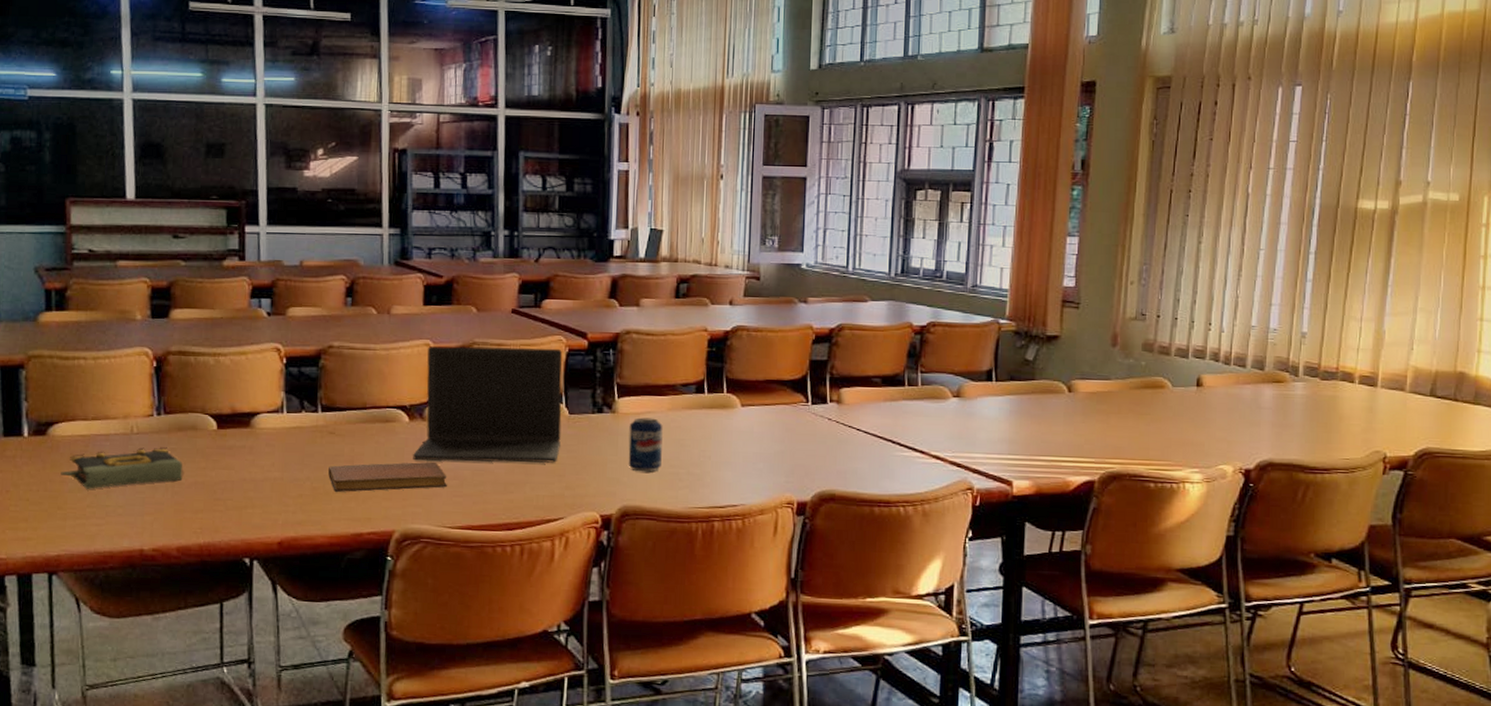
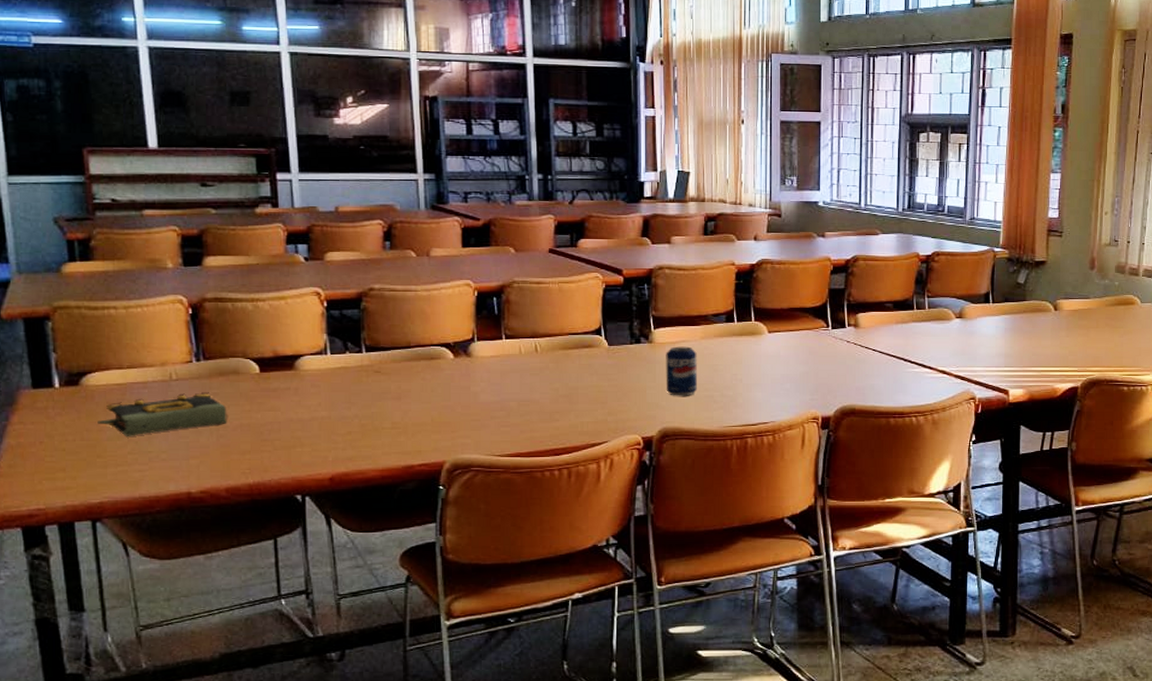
notebook: present [328,461,448,493] -> none [376,395,495,429]
laptop: present [413,346,563,463] -> none [459,285,602,395]

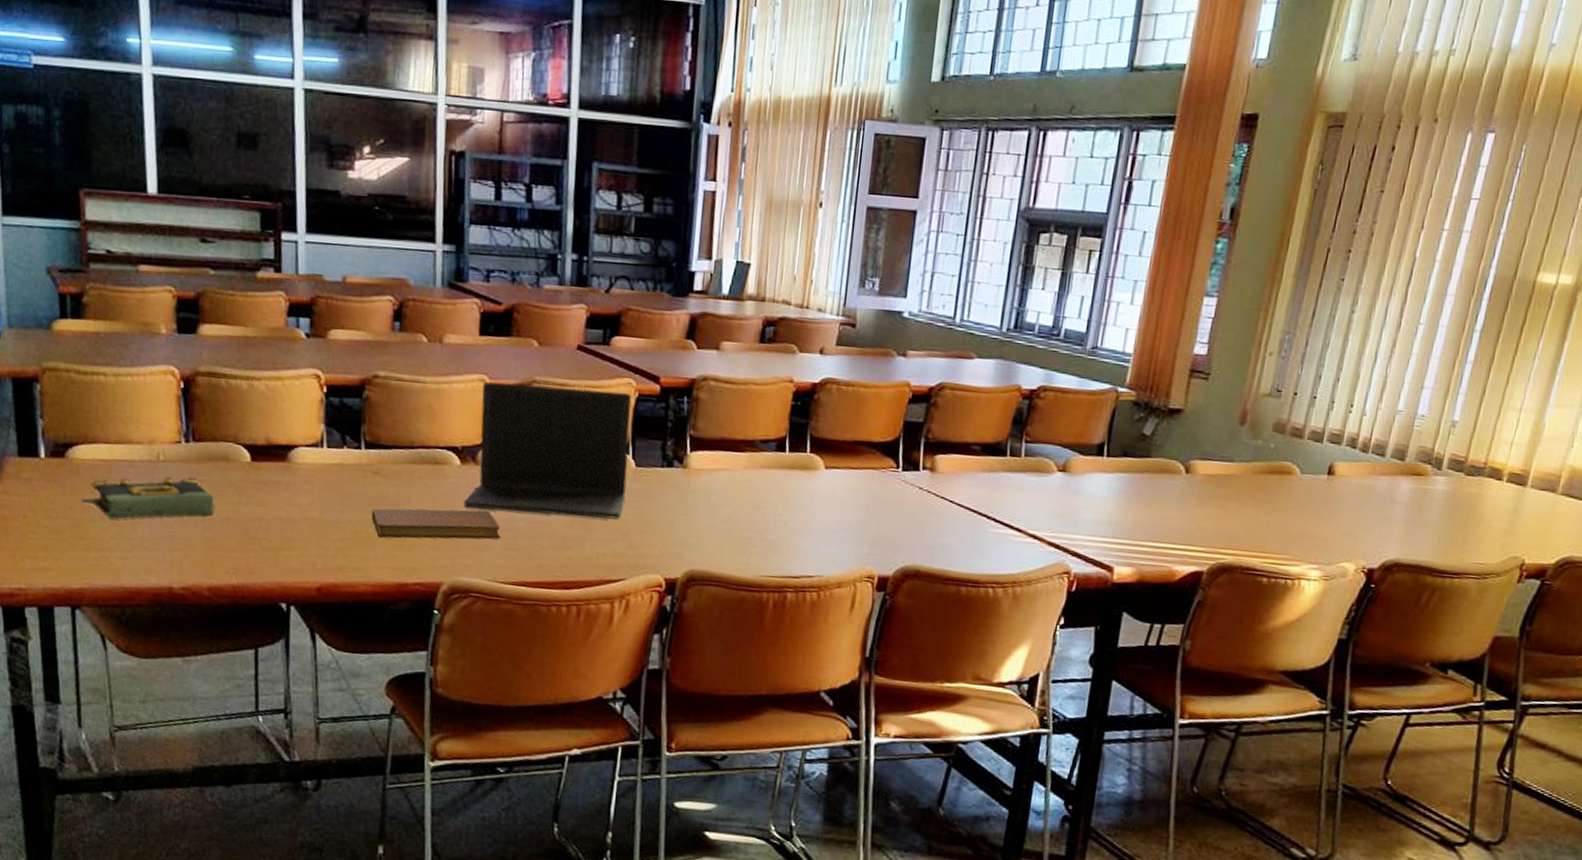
notebook: none [376,395,495,429] -> present [372,508,501,540]
laptop: none [459,285,602,395] -> present [464,382,631,519]
beverage can: present [666,346,697,396] -> none [697,474,738,535]

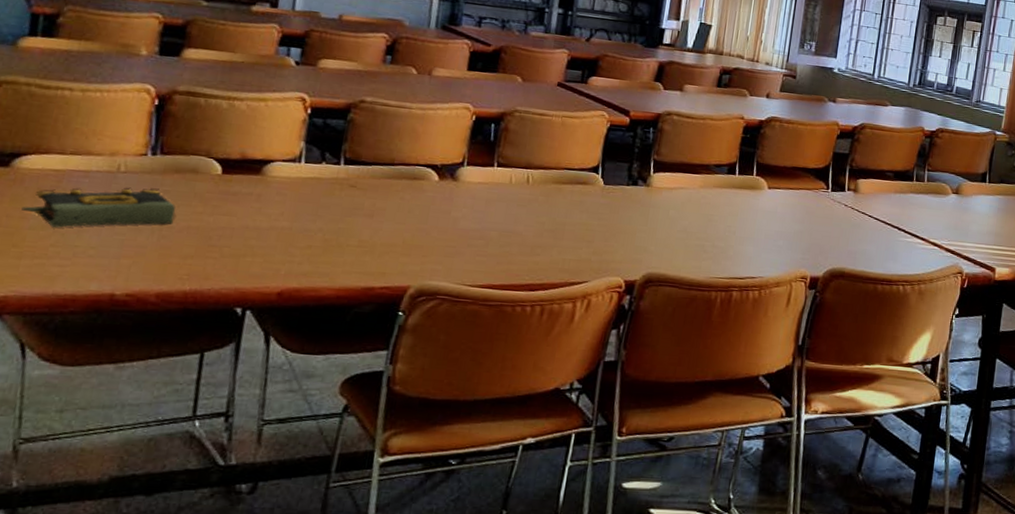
notebook: present [372,508,501,540] -> none [343,218,473,247]
laptop: present [464,382,631,519] -> none [438,110,604,229]

